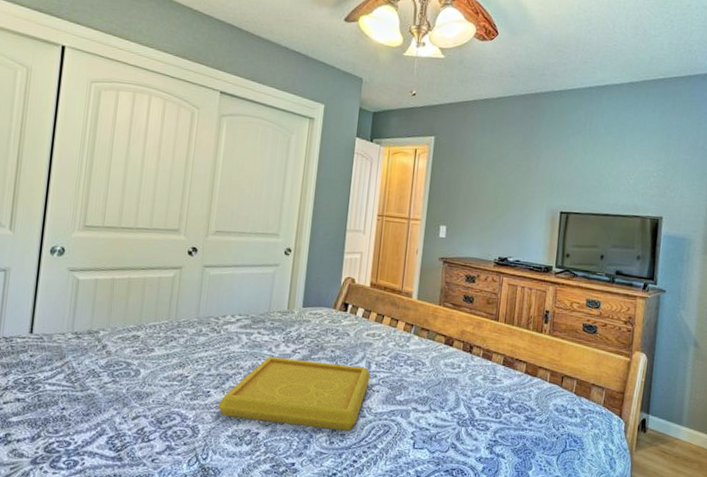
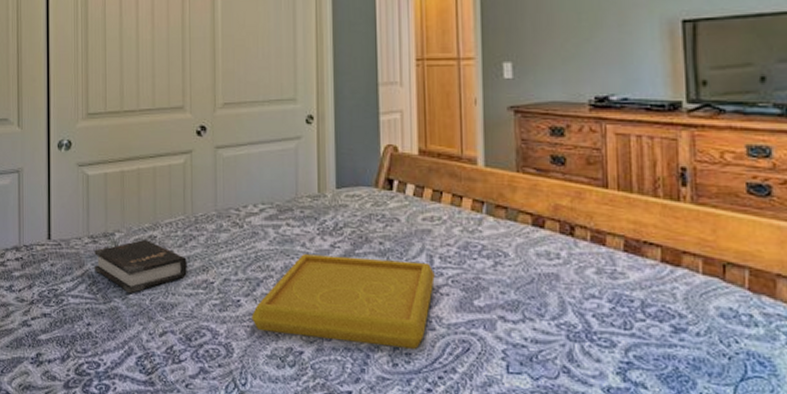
hardback book: none [75,337,166,384] -> present [94,239,187,294]

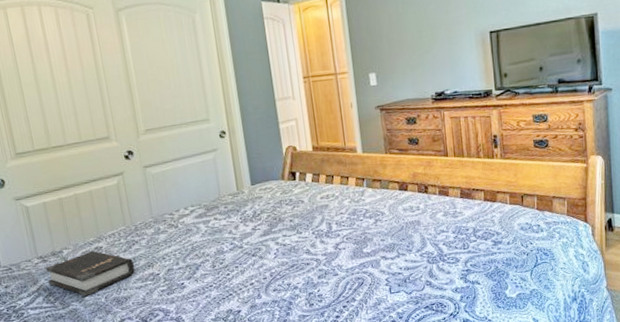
serving tray: present [251,254,435,349] -> none [195,229,334,303]

